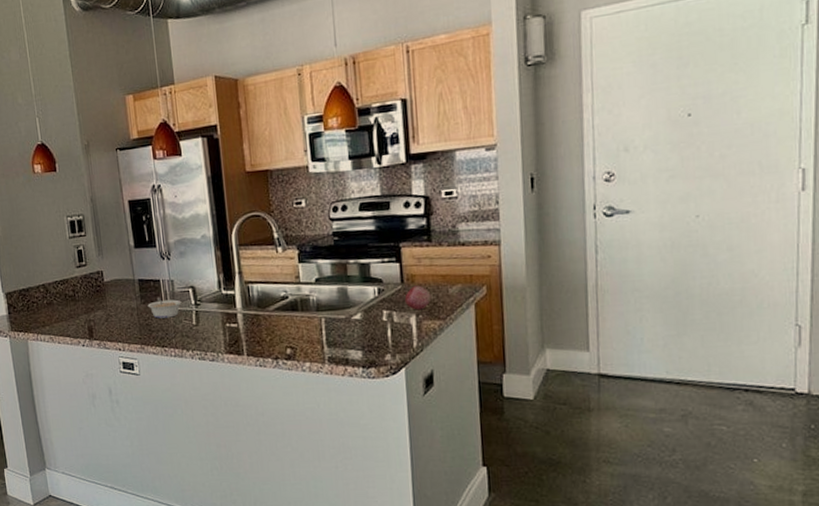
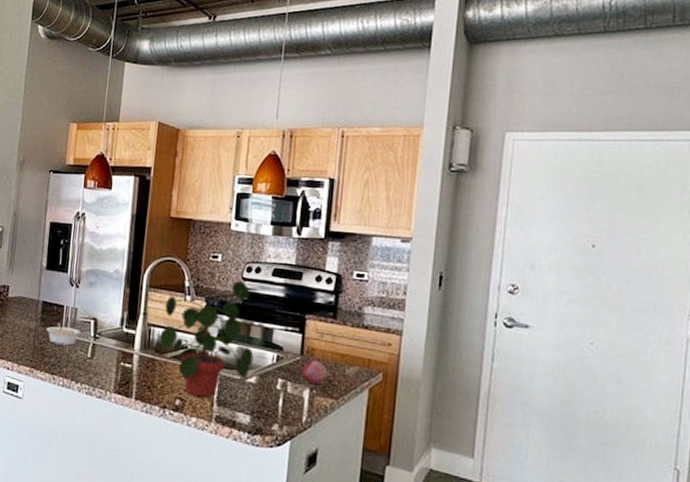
potted plant: none [258,222,355,342] -> present [159,281,254,397]

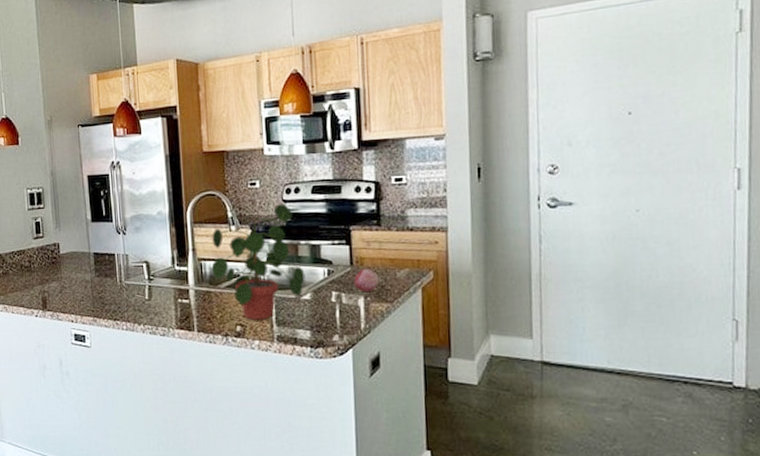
legume: present [46,322,81,346] -> none [101,270,135,292]

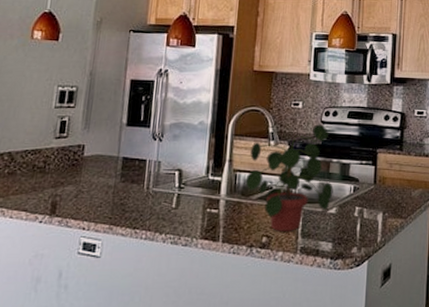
fruit: present [353,268,380,293] -> none [375,187,397,209]

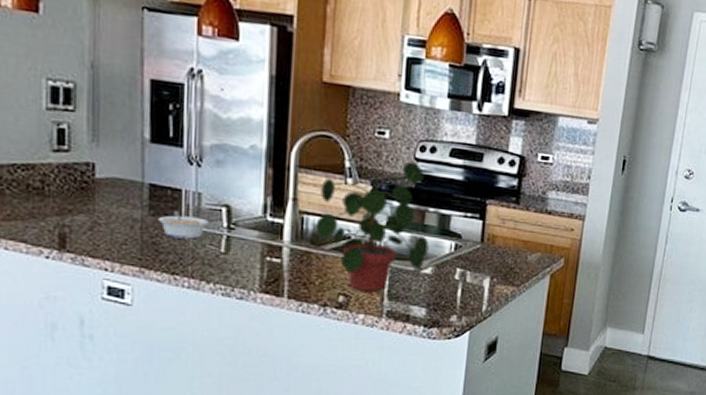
legume: none [126,177,165,199] -> present [158,210,209,239]

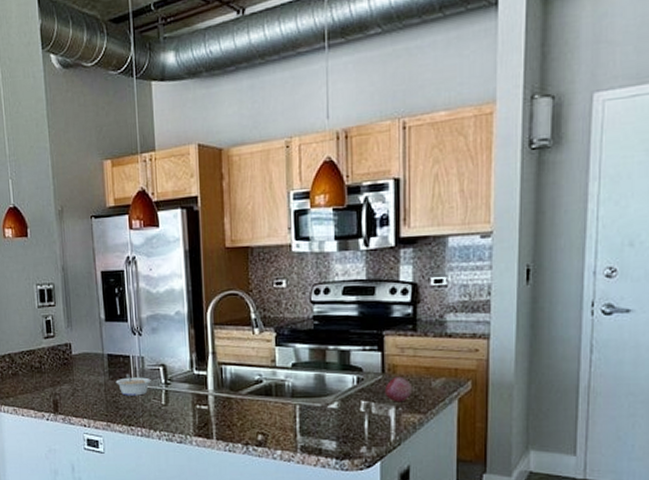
potted plant: present [315,161,429,291] -> none [232,305,333,429]
fruit: none [481,247,510,274] -> present [384,376,413,402]

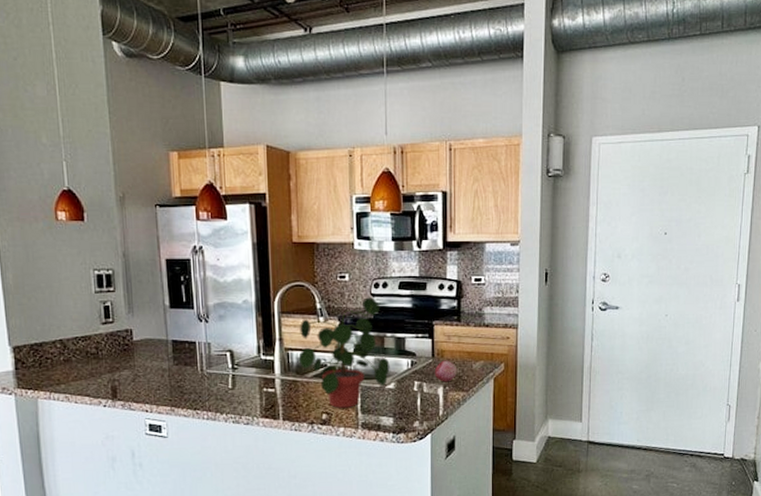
legume: present [115,373,151,396] -> none [180,359,218,381]
potted plant: none [232,305,333,429] -> present [298,297,390,408]

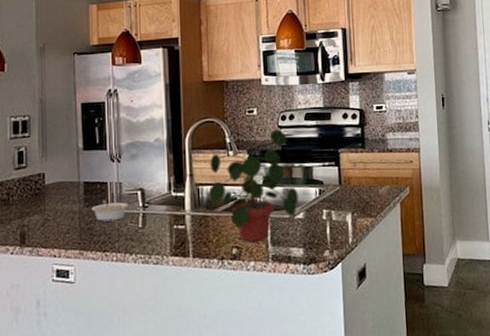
legume: none [180,359,218,381] -> present [91,199,129,222]
fruit: present [434,360,458,382] -> none [342,186,365,209]

